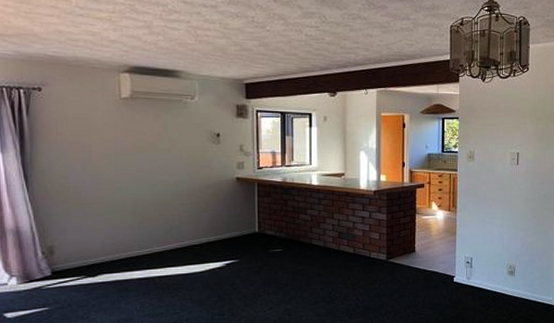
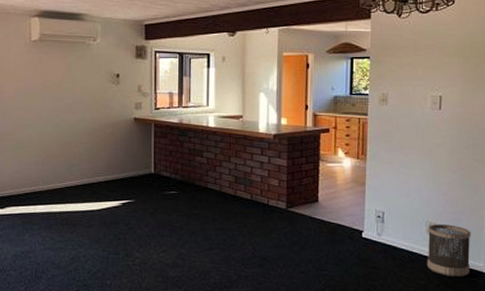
wastebasket: none [508,266,543,311] -> present [426,224,471,277]

